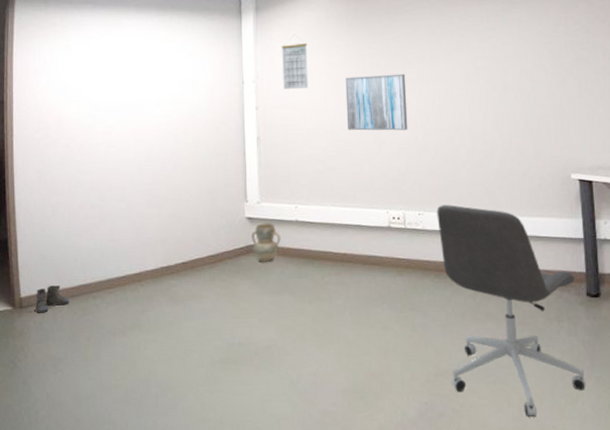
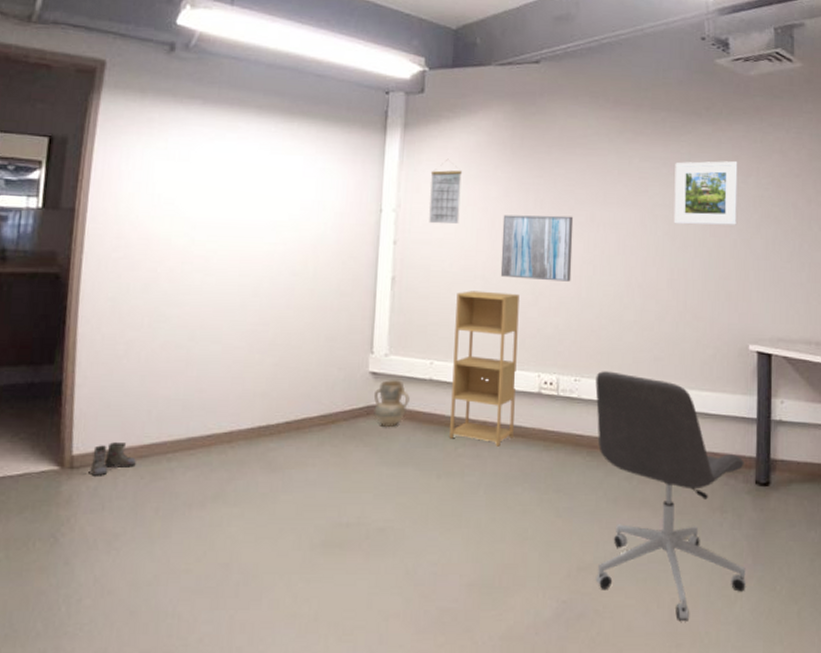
shelving unit: none [312,143,370,274] -> present [449,291,520,447]
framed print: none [491,13,552,73] -> present [673,161,738,225]

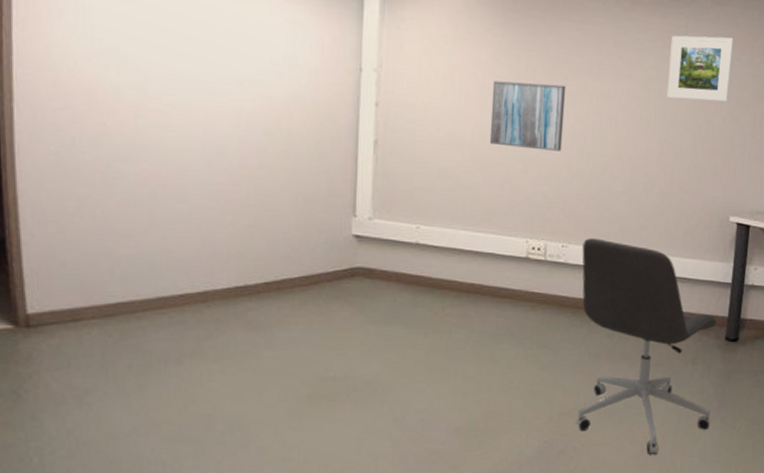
boots: present [90,442,136,476] -> none [49,301,101,335]
ceramic jug: present [373,379,410,428] -> none [357,242,396,289]
calendar: present [429,158,462,224] -> none [414,17,449,88]
shelving unit: present [449,291,520,447] -> none [437,157,509,307]

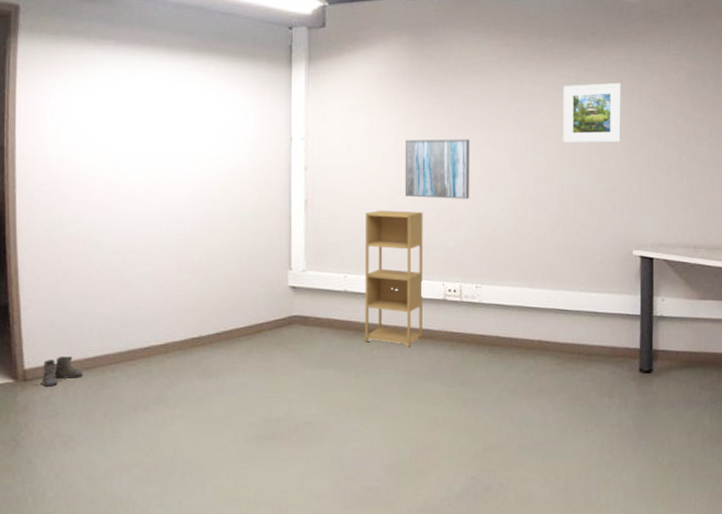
boots: none [49,301,101,335] -> present [42,357,83,387]
shelving unit: none [437,157,509,307] -> present [365,210,423,348]
office chair: present [575,238,717,455] -> none [495,278,632,490]

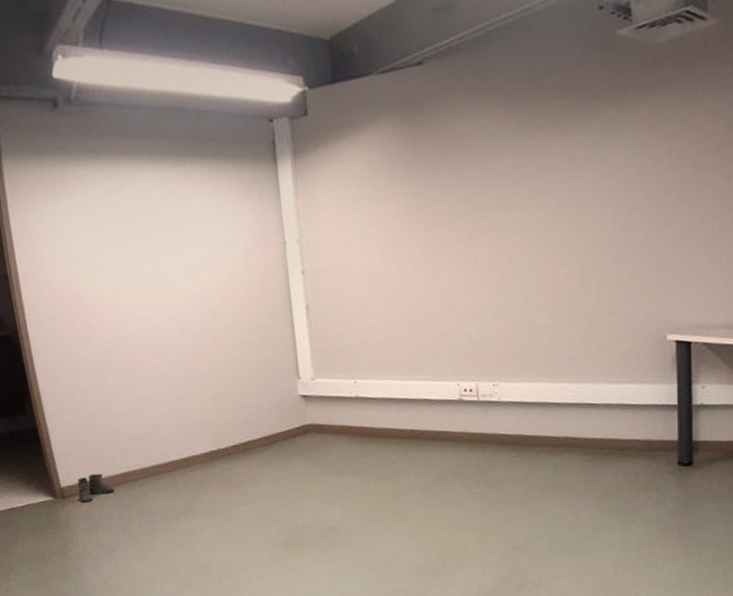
shelving unit: present [365,210,423,348] -> none [370,309,440,451]
wall art: present [404,139,470,199] -> none [405,225,480,295]
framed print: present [562,83,622,143] -> none [578,145,650,221]

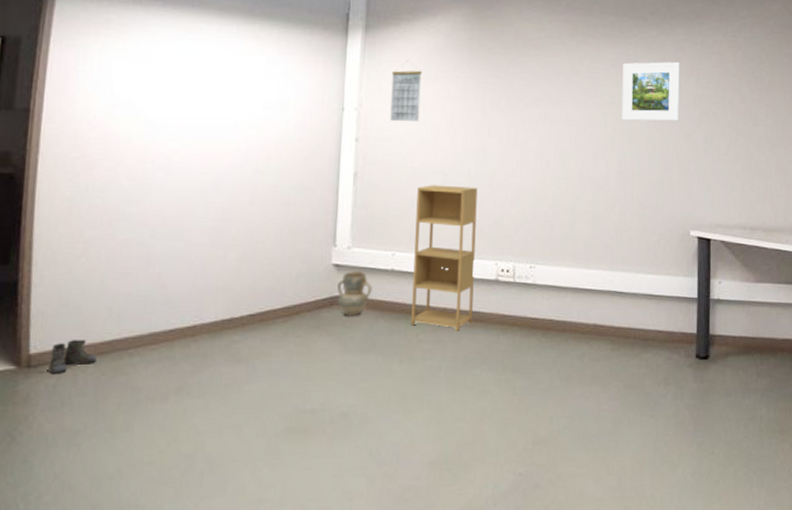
ceramic jug: none [306,399,340,443] -> present [336,270,372,317]
calendar: none [327,181,362,250] -> present [390,59,422,122]
shelving unit: none [370,309,440,451] -> present [411,185,478,332]
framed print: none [578,145,650,221] -> present [621,62,680,121]

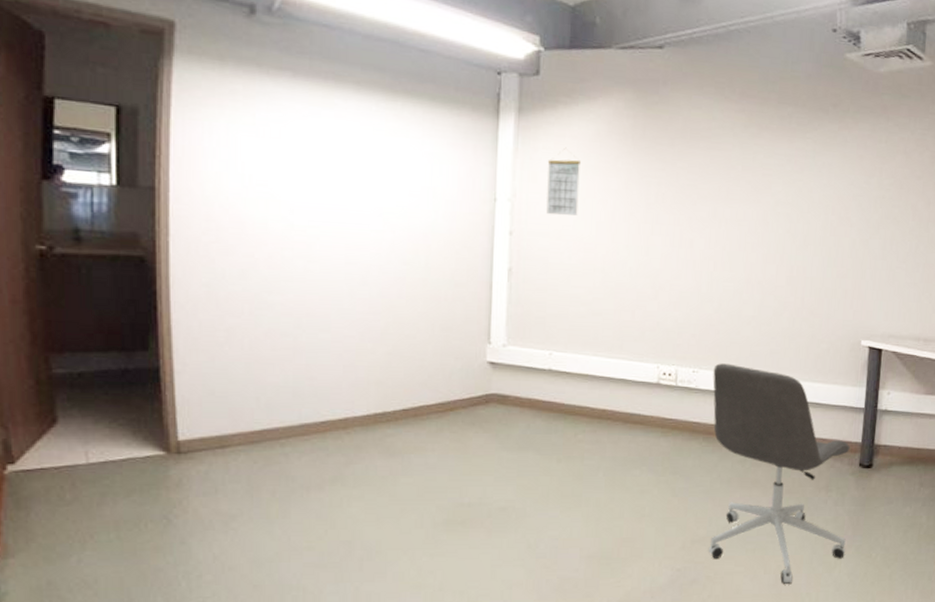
boots: present [48,340,97,374] -> none [199,428,247,461]
ceramic jug: present [336,270,372,317] -> none [492,369,529,415]
shelving unit: present [411,185,478,332] -> none [569,283,640,433]
office chair: none [549,258,688,487] -> present [708,363,850,585]
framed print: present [621,62,680,121] -> none [795,159,862,225]

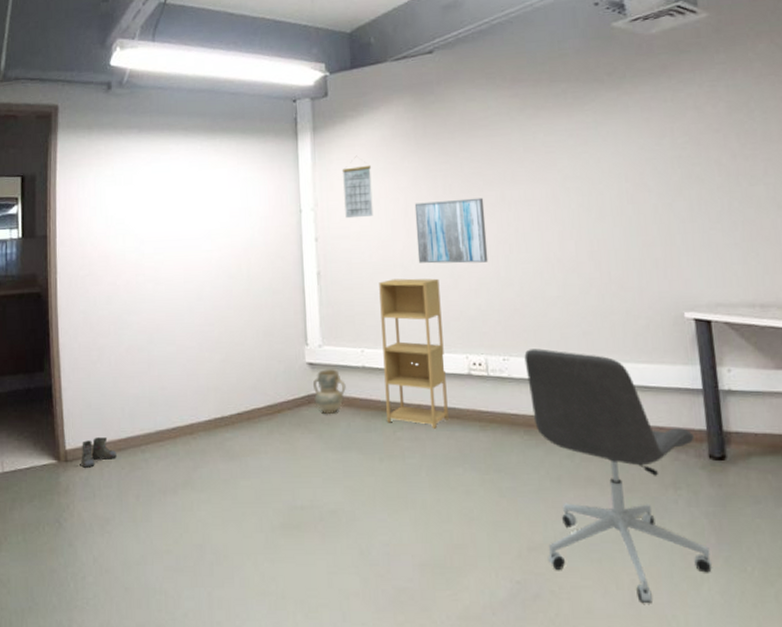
boots: none [199,428,247,461] -> present [81,437,117,468]
ceramic jug: none [492,369,529,415] -> present [312,368,346,415]
shelving unit: none [569,283,640,433] -> present [379,278,449,429]
wall art: none [620,208,696,277] -> present [414,197,489,264]

